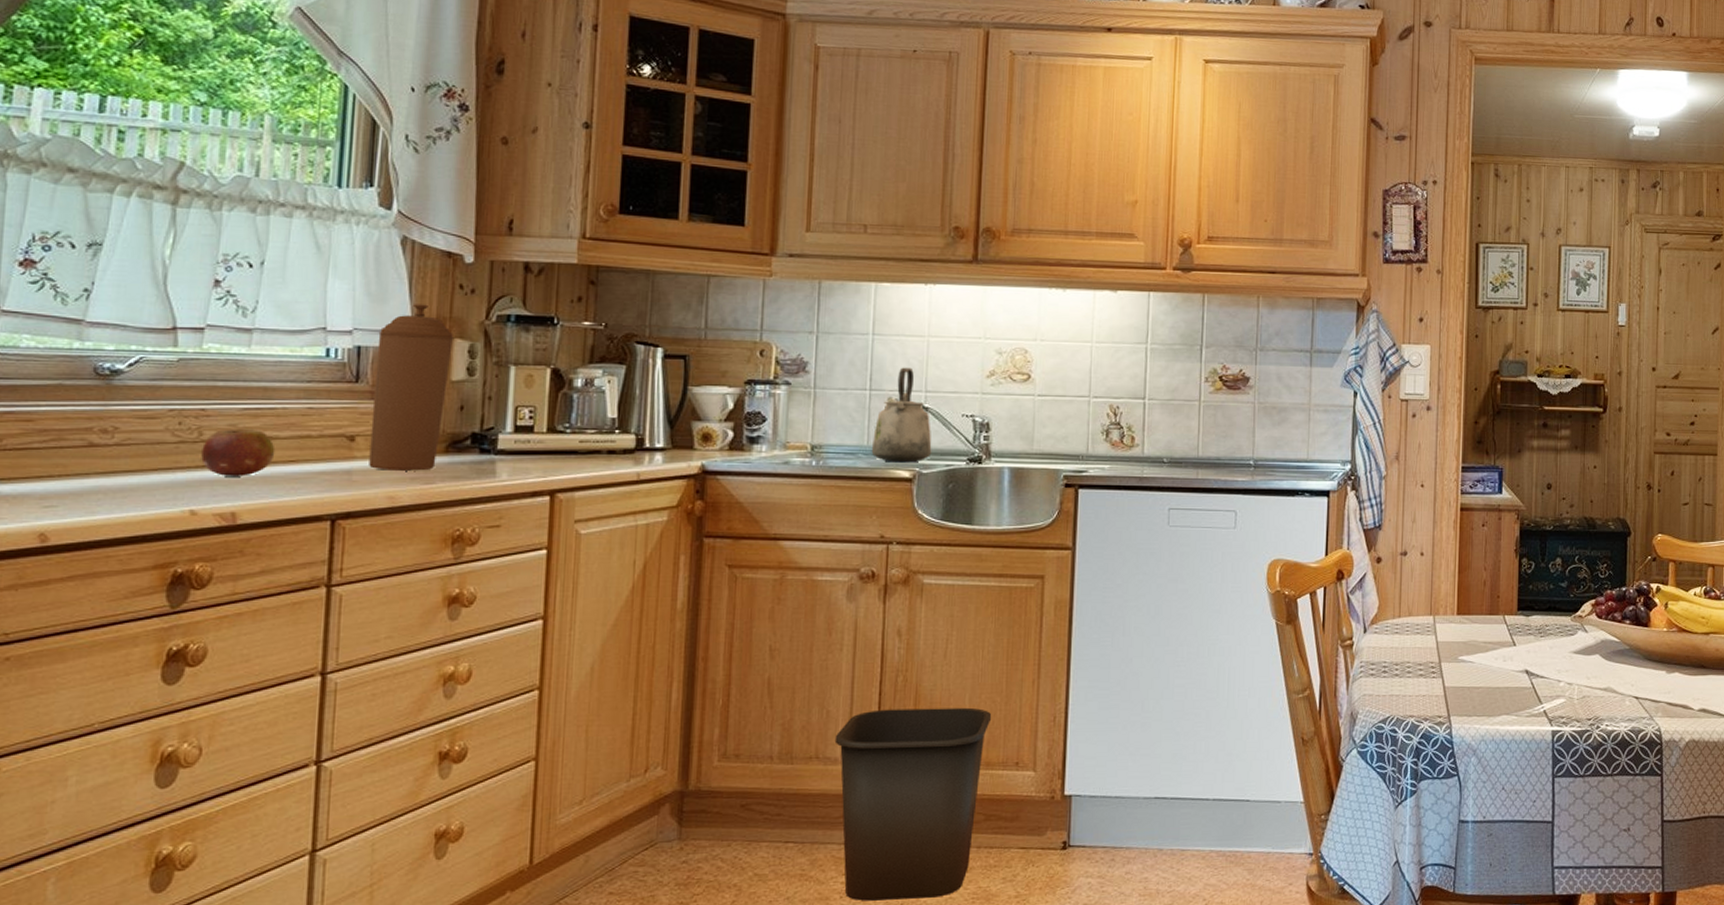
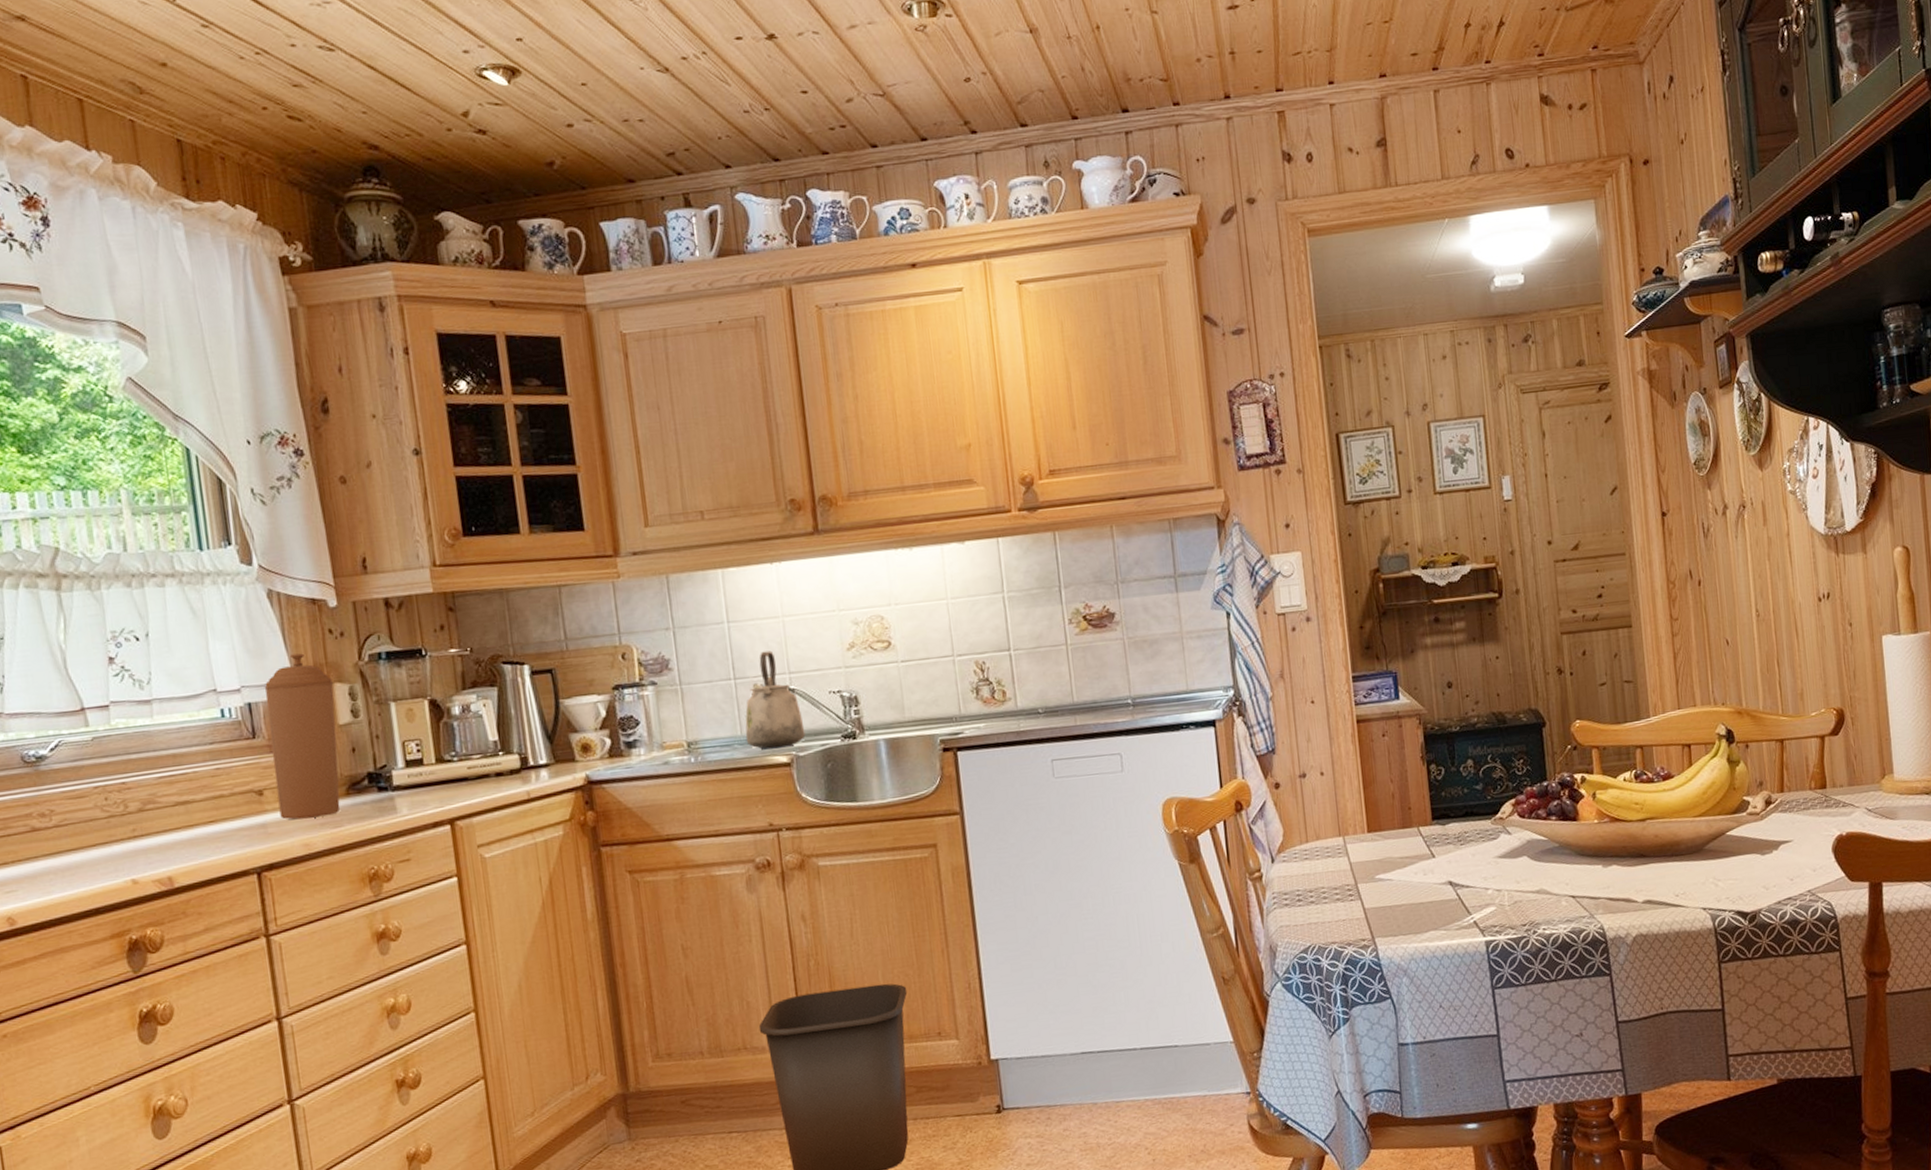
fruit: present [201,428,276,476] -> none [130,795,195,844]

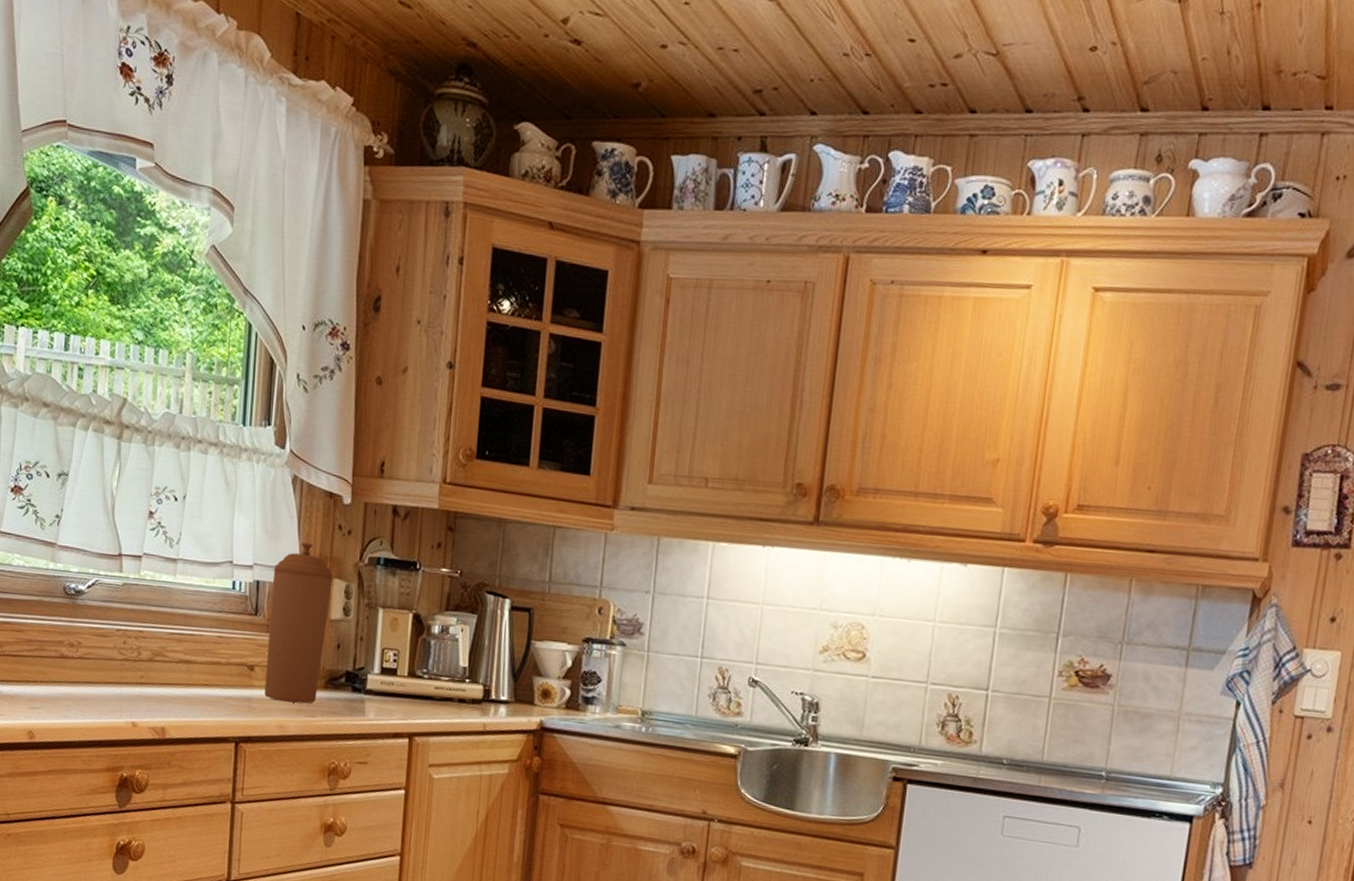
kettle: present [745,650,806,749] -> none [699,635,759,738]

